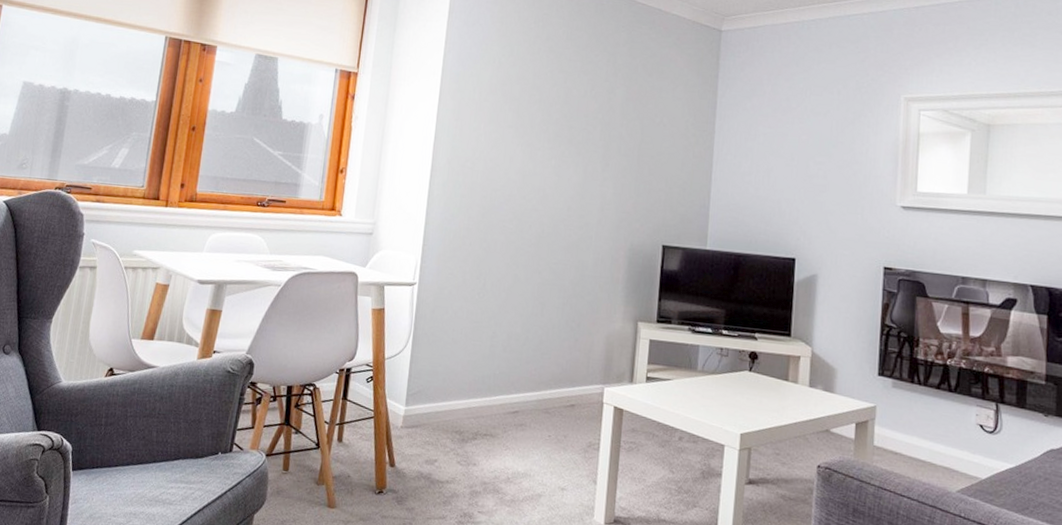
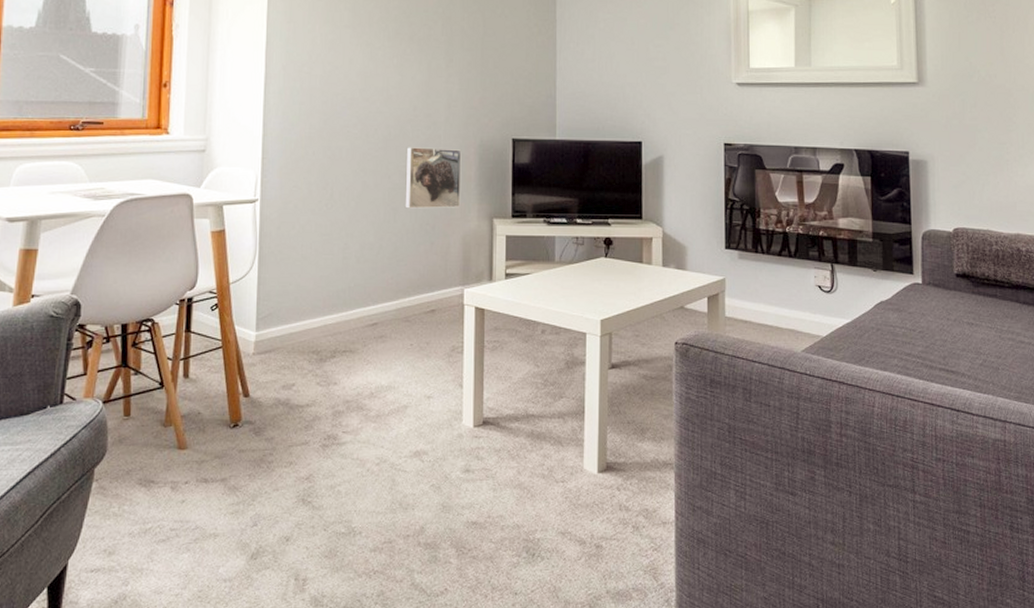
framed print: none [552,245,612,308] -> present [405,147,462,209]

